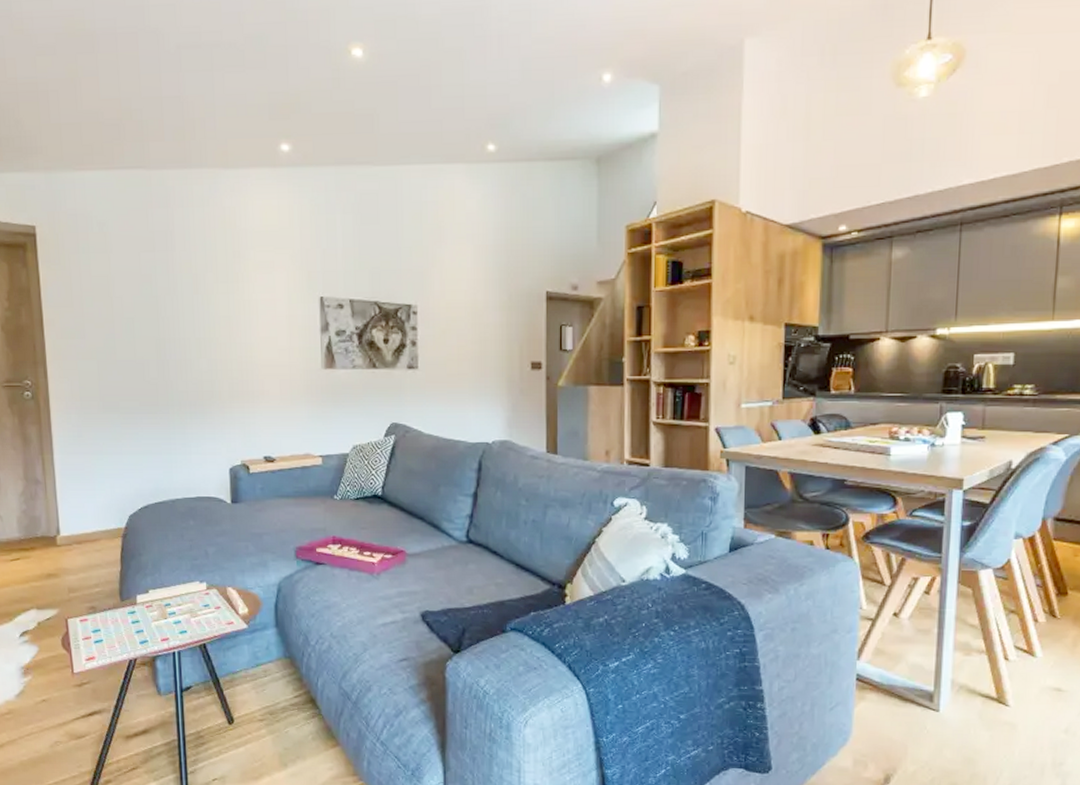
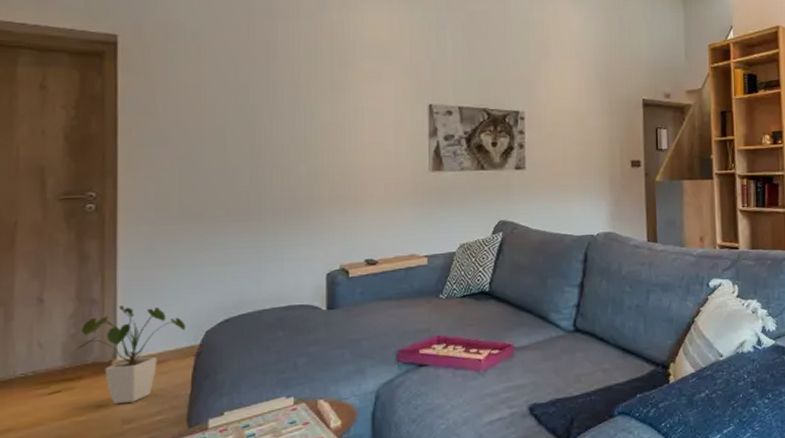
house plant: none [27,487,113,574] -> present [75,305,186,403]

